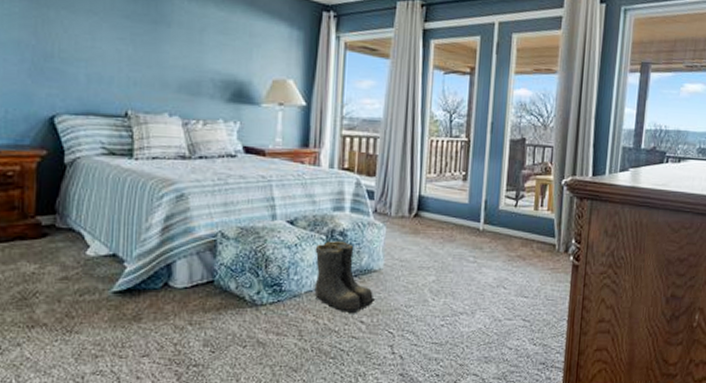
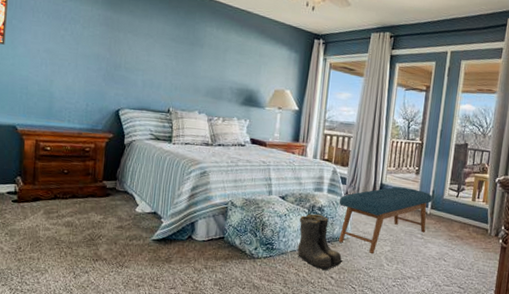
bench: none [366,198,486,286] -> present [339,186,433,253]

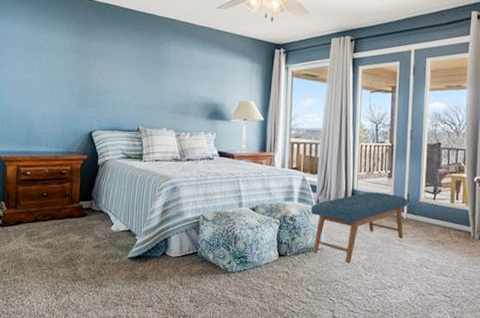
boots: present [297,214,343,271] -> none [271,224,319,283]

